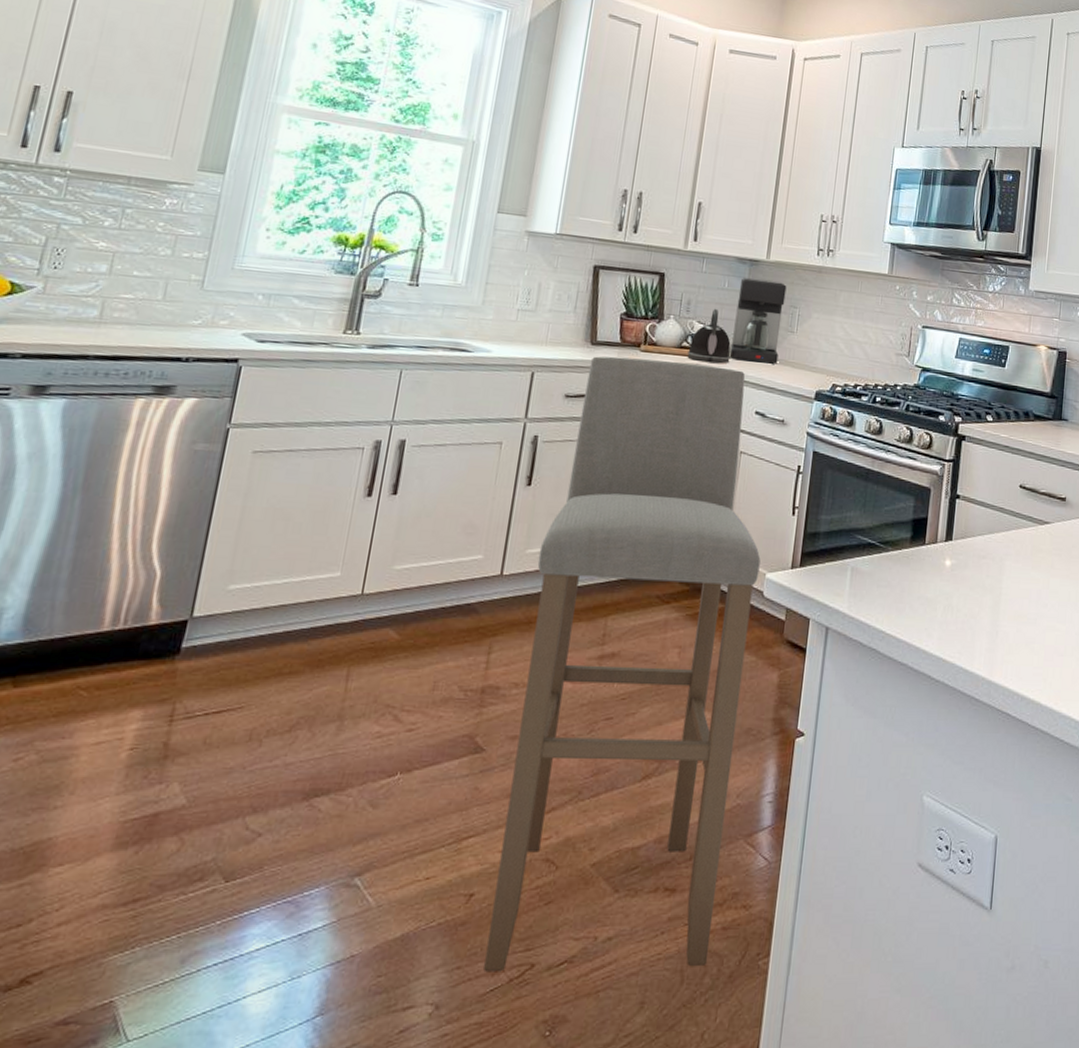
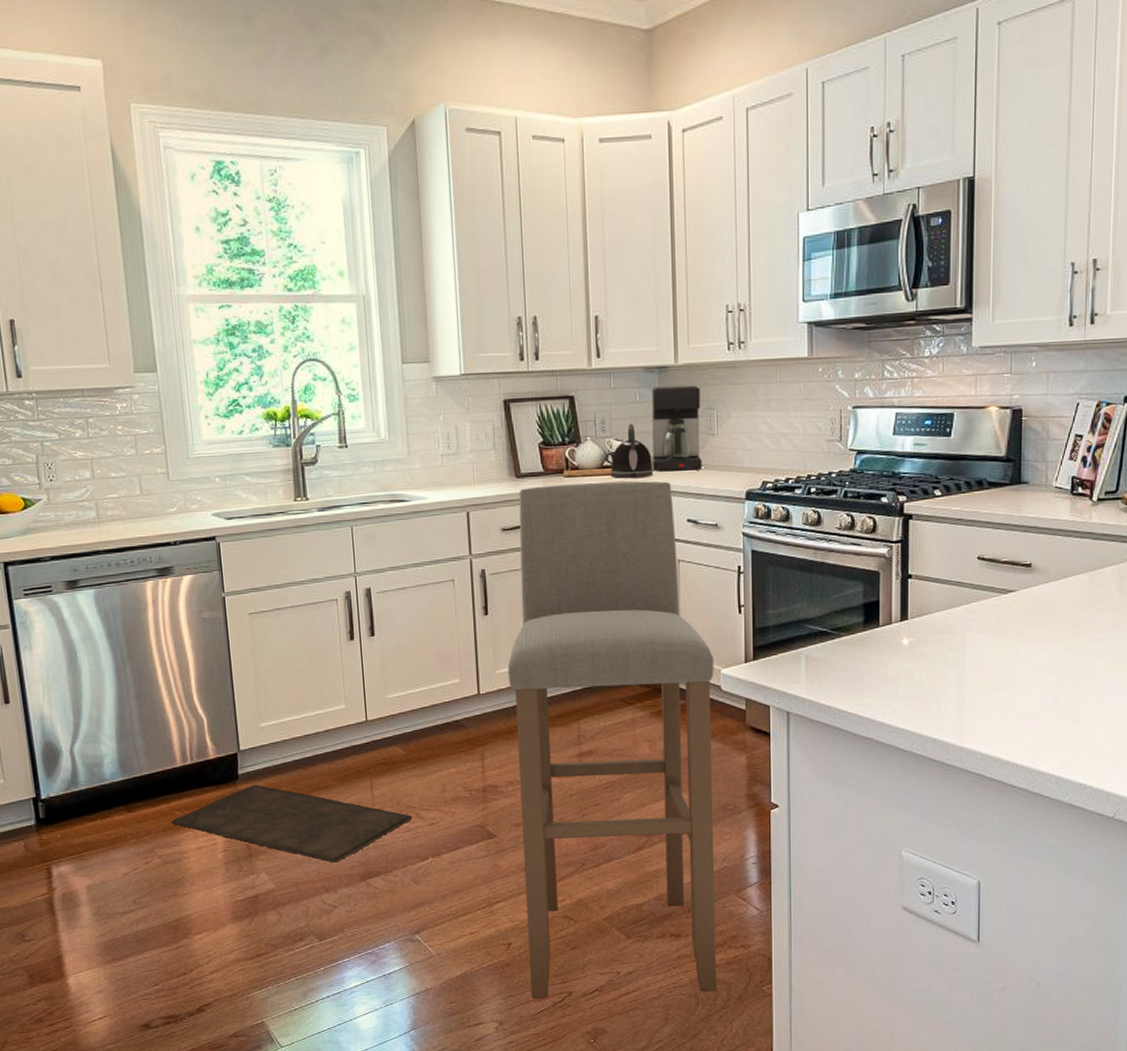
doormat: none [69,662,389,773] -> present [171,784,413,863]

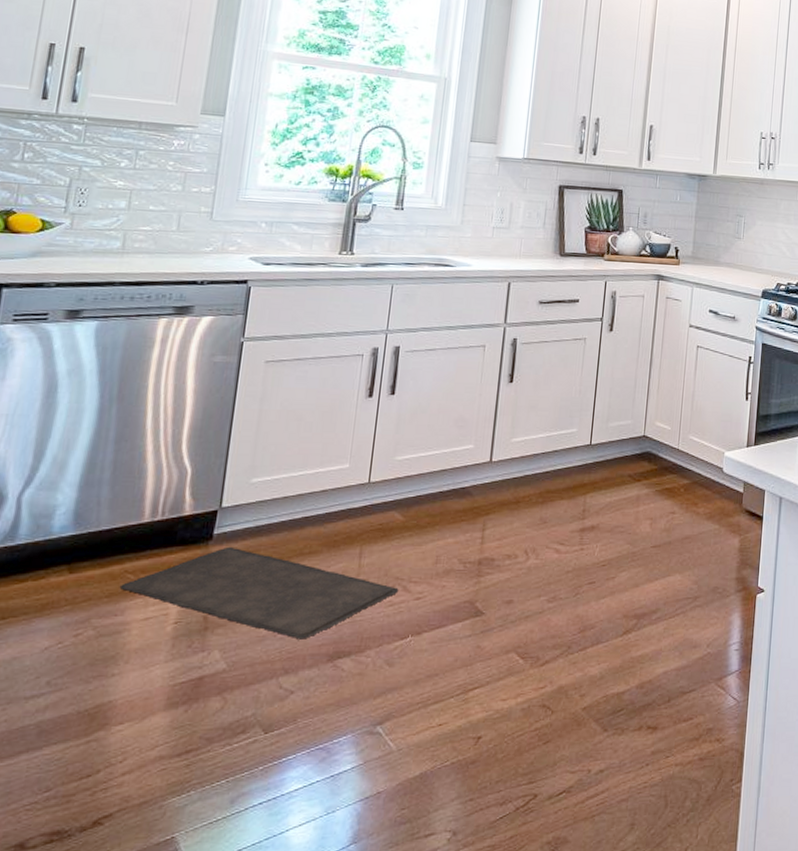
bar stool: present [507,481,717,998] -> none [493,266,719,802]
kettle: present [610,423,654,479] -> none [646,219,685,269]
coffee maker: present [651,385,702,472] -> none [684,192,733,267]

